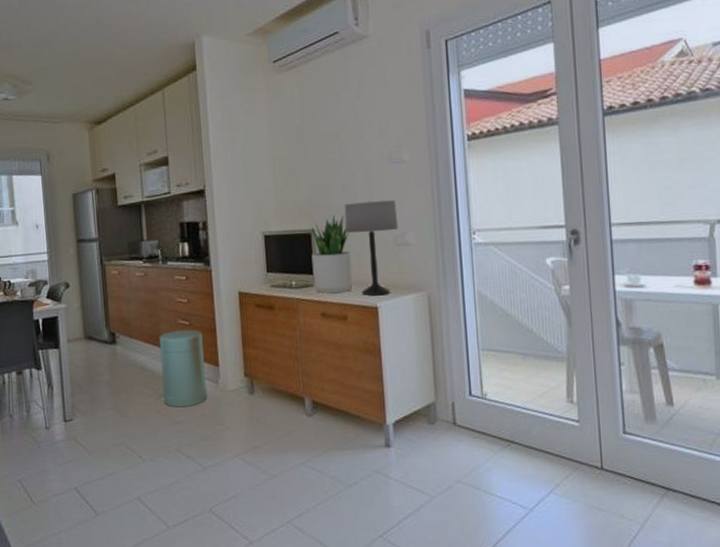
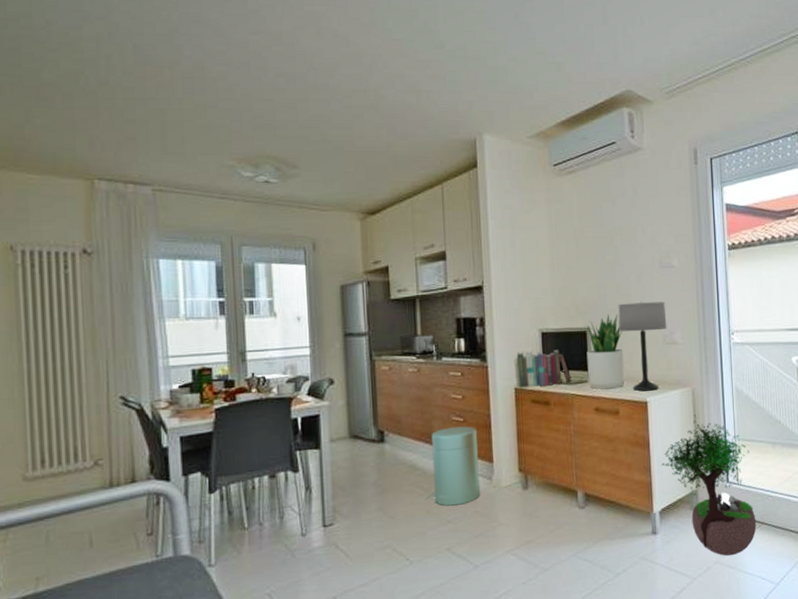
books: none [237,252,297,293] -> present [514,349,572,389]
potted tree: none [394,321,505,476] -> present [661,414,757,556]

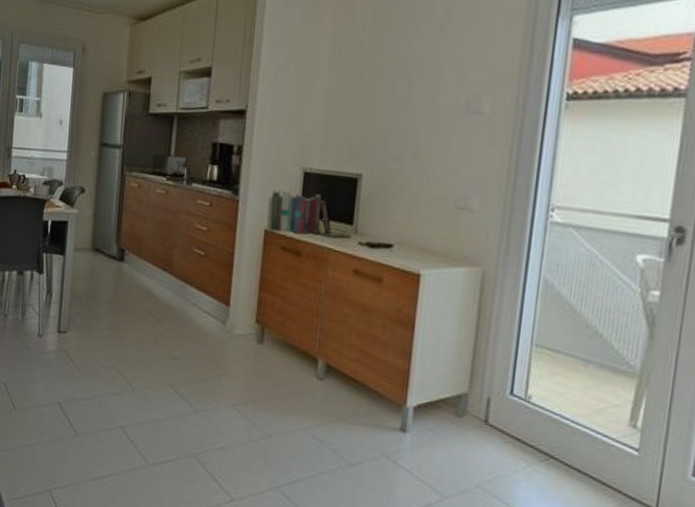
trash can: present [425,426,481,506] -> none [155,258,217,343]
planter: present [586,314,625,390] -> none [351,161,403,252]
table lamp: present [618,301,667,391] -> none [398,151,464,262]
potted tree: present [661,414,757,556] -> none [425,301,549,485]

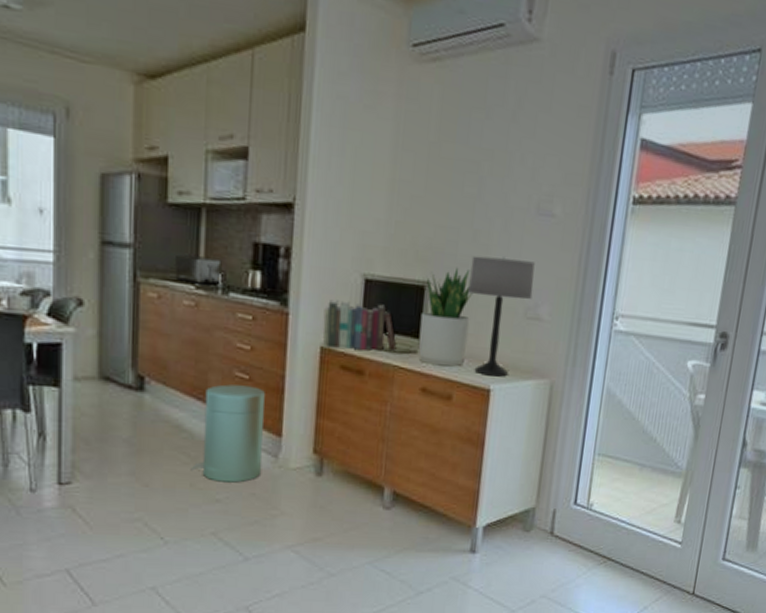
trash can: none [155,258,217,343] -> present [190,384,265,483]
planter: none [351,161,403,252] -> present [418,267,473,367]
table lamp: none [398,151,464,262] -> present [468,255,535,376]

